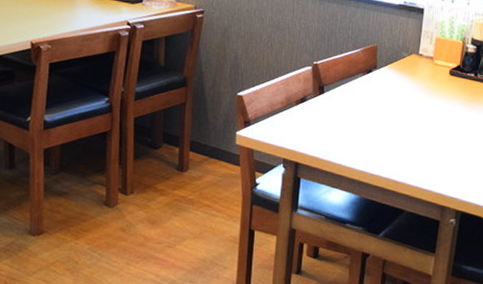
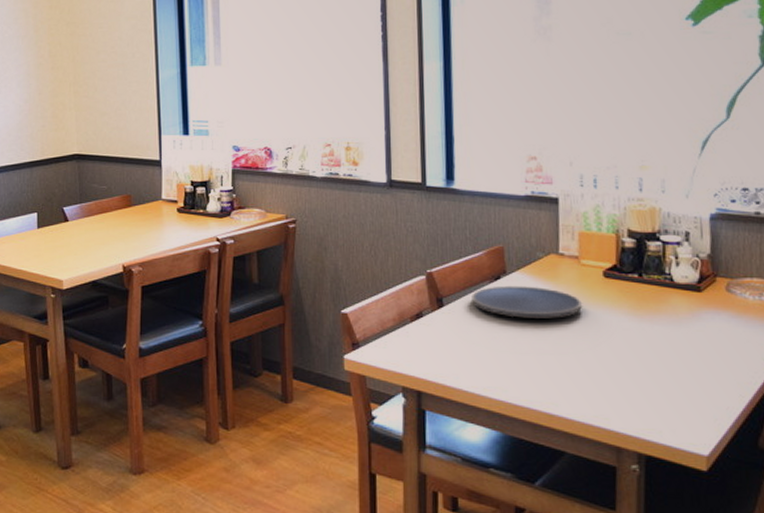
plate: none [347,78,432,106] -> present [472,285,583,318]

